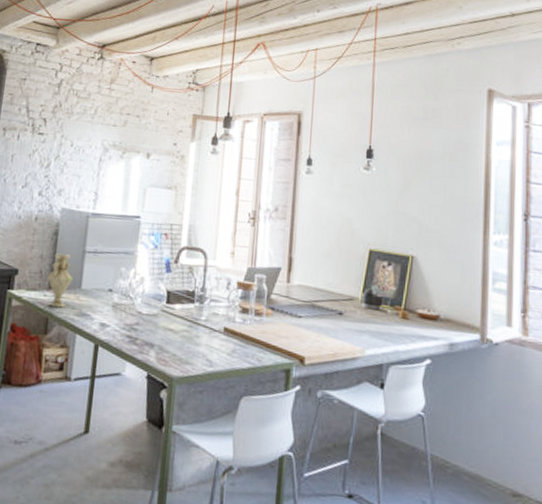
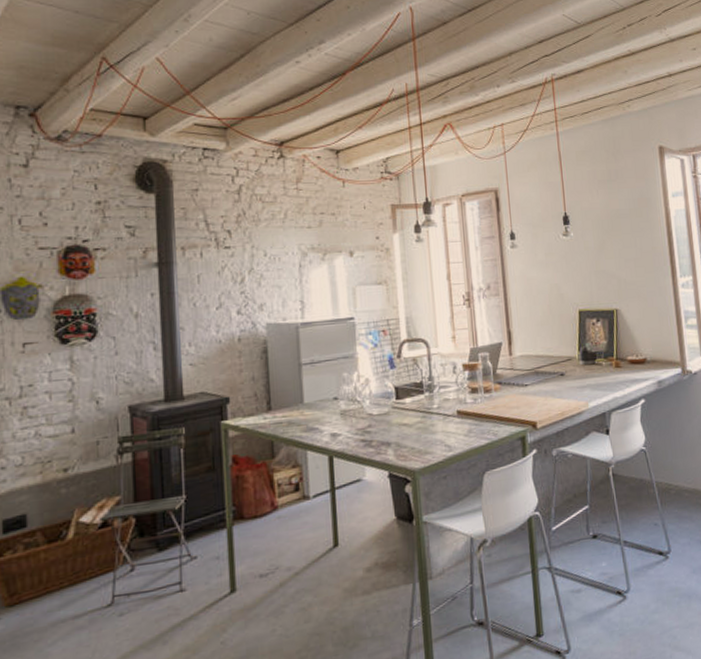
vase: present [47,253,73,308] -> none [263,370,293,429]

